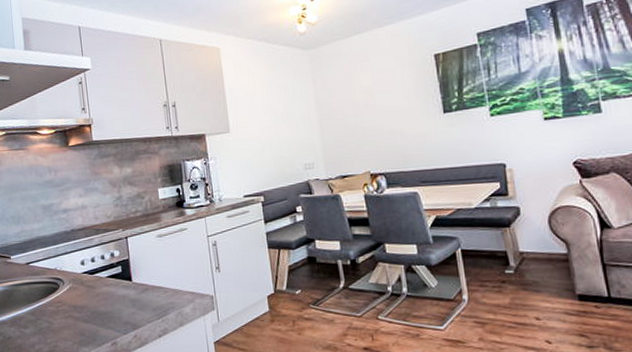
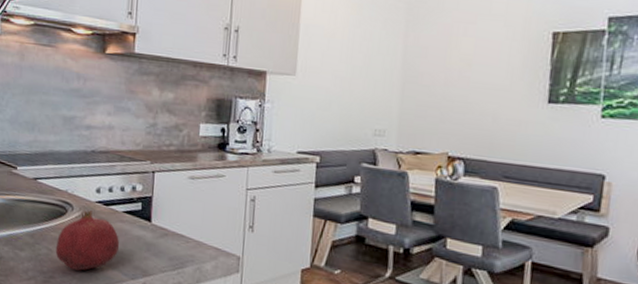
fruit: none [54,281,109,336] -> present [55,210,120,271]

